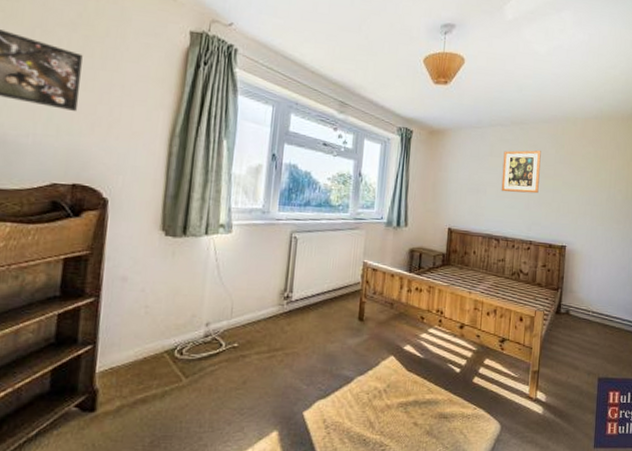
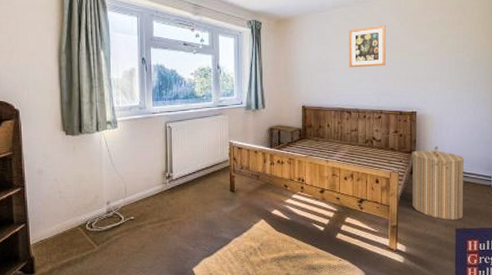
laundry hamper: none [556,285,611,369] -> present [412,146,465,221]

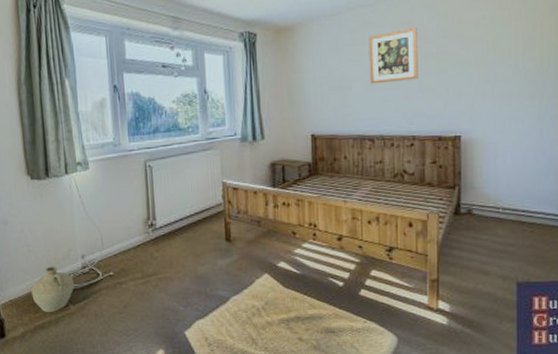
ceramic jug: none [60,211,99,251] -> present [31,266,74,312]
laundry hamper: present [412,146,465,221] -> none [455,179,528,272]

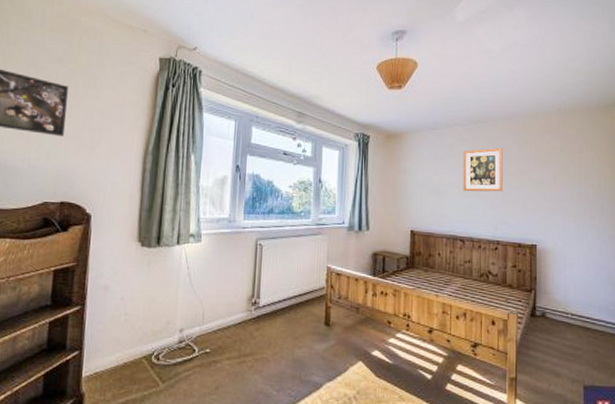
ceramic jug: present [31,266,74,312] -> none [120,338,168,389]

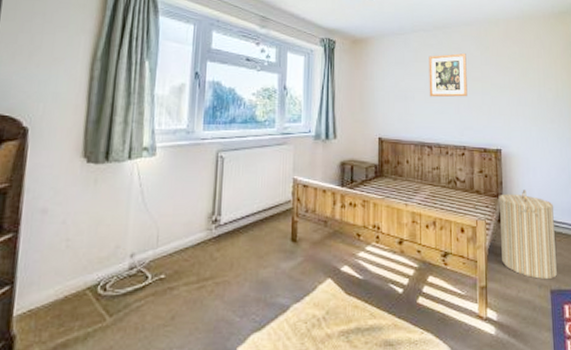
laundry hamper: none [532,286,591,376] -> present [498,190,557,280]

